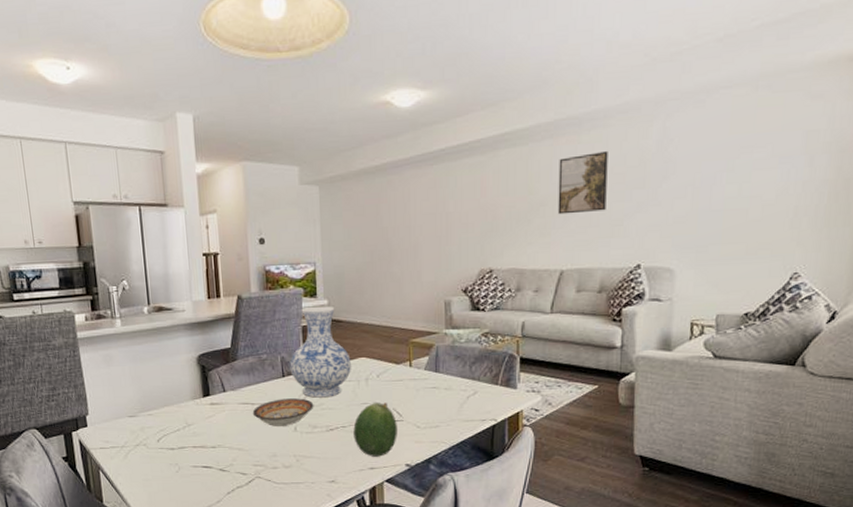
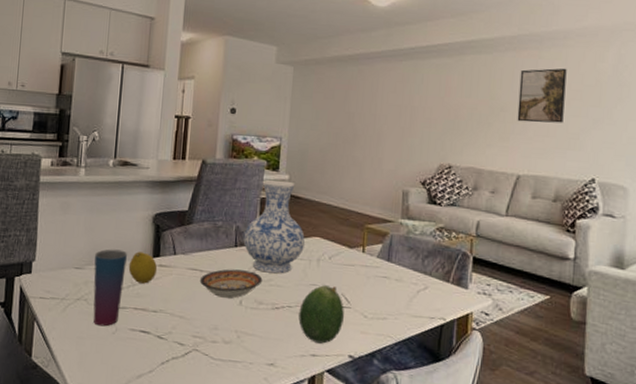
cup: none [146,394,180,467] -> present [93,249,128,327]
fruit: none [180,393,210,423] -> present [128,251,158,284]

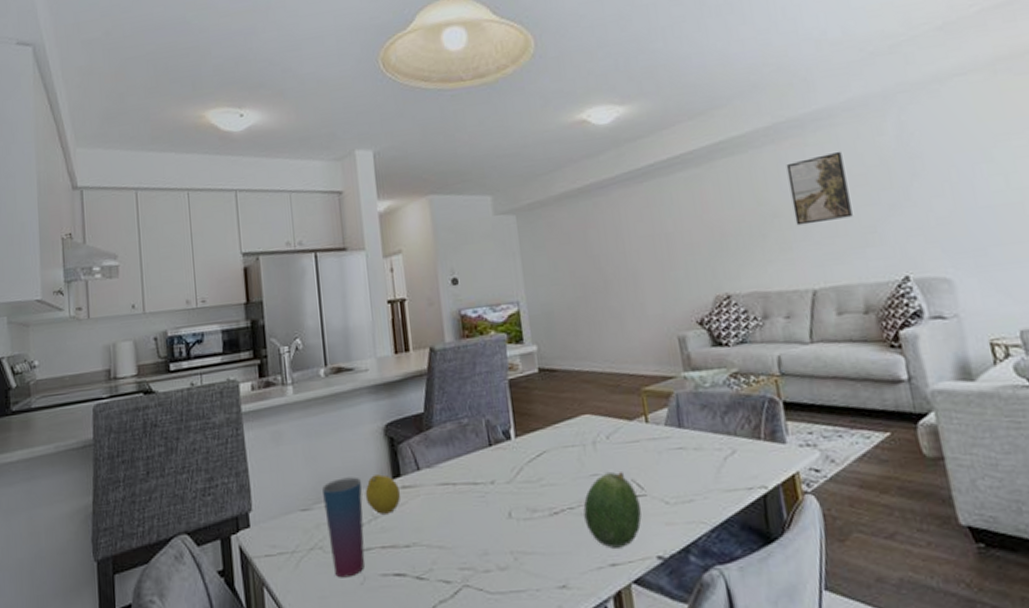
bowl: present [199,269,263,300] -> none [454,472,532,514]
vase: present [243,179,305,274] -> none [497,352,574,471]

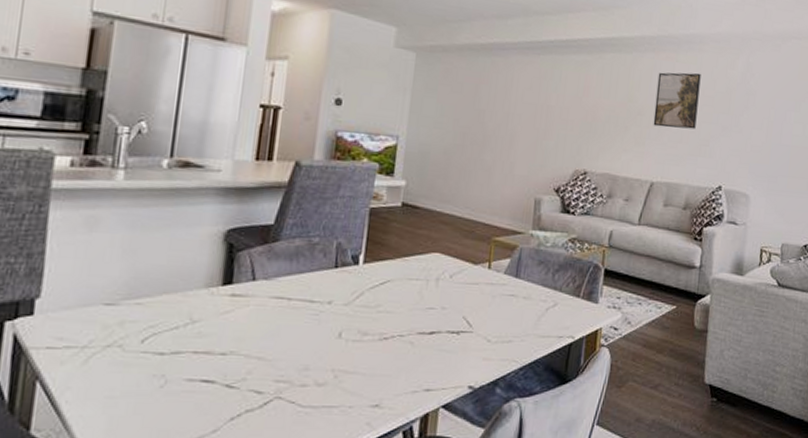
cup: present [322,477,365,578] -> none [130,276,187,379]
fruit: present [365,474,401,514] -> none [186,278,229,320]
fruit: present [583,472,642,549] -> none [411,308,466,376]

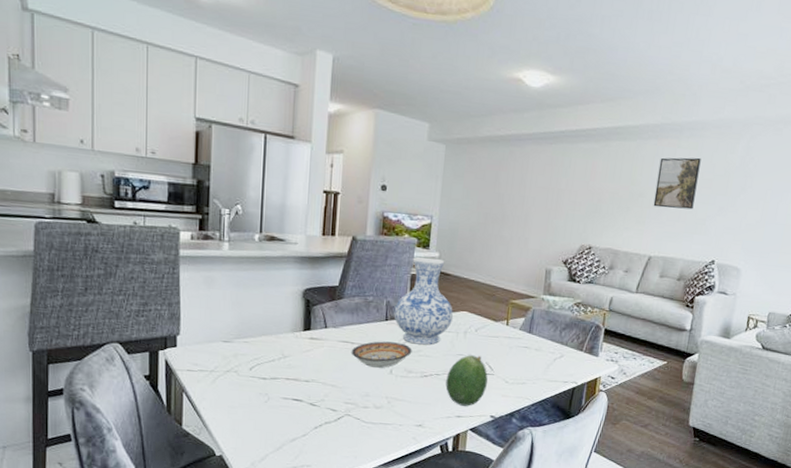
bowl: none [286,295,369,332] -> present [351,341,412,369]
vase: none [346,185,423,298] -> present [394,256,453,345]
fruit: none [411,308,466,376] -> present [445,355,488,406]

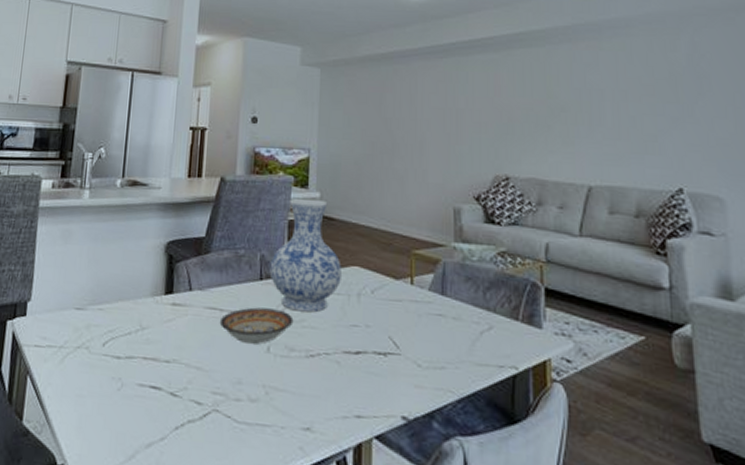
fruit: present [445,355,488,406] -> none [338,326,393,402]
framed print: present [653,157,701,210] -> none [579,59,636,124]

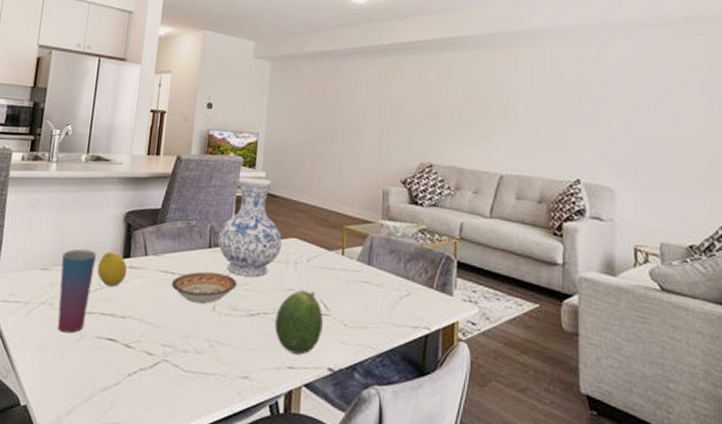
cup: none [95,284,137,381] -> present [57,248,97,333]
fruit: none [137,287,171,327] -> present [97,252,128,287]
fruit: none [338,326,393,402] -> present [275,290,323,355]

